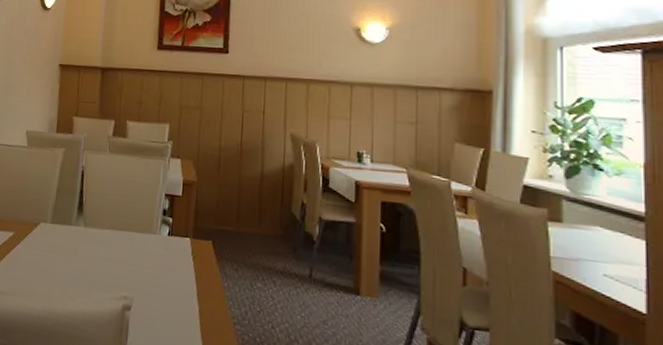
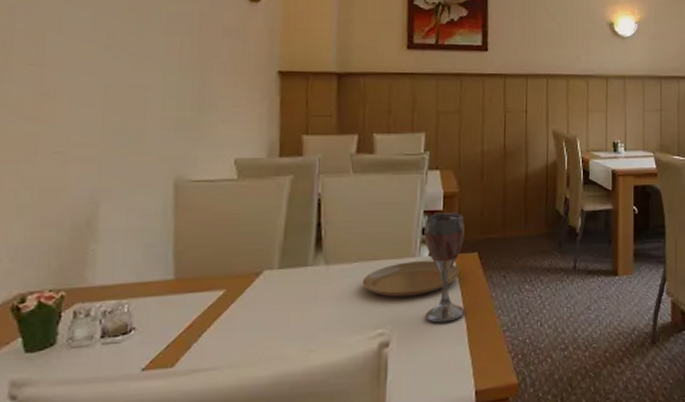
plate: none [111,237,195,271] -> present [362,261,460,297]
cup: none [162,197,201,302] -> present [424,212,465,323]

